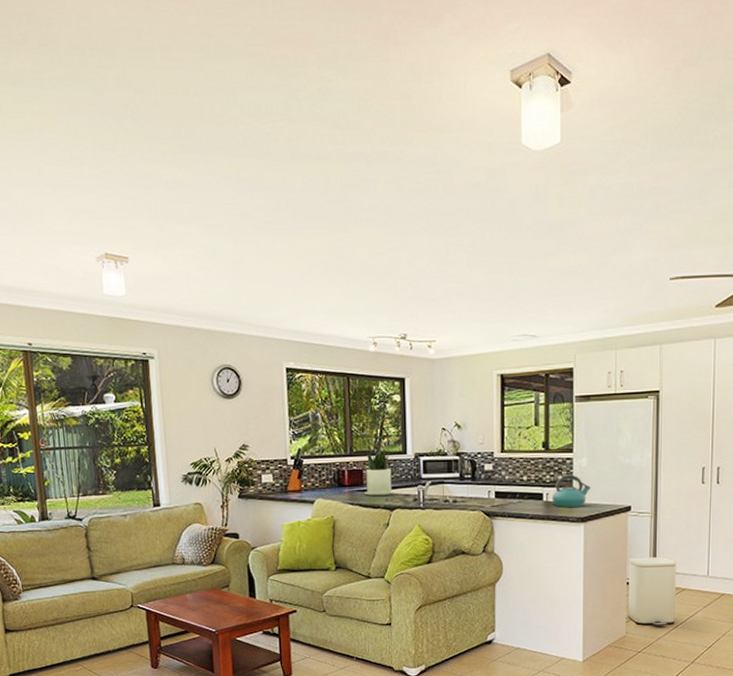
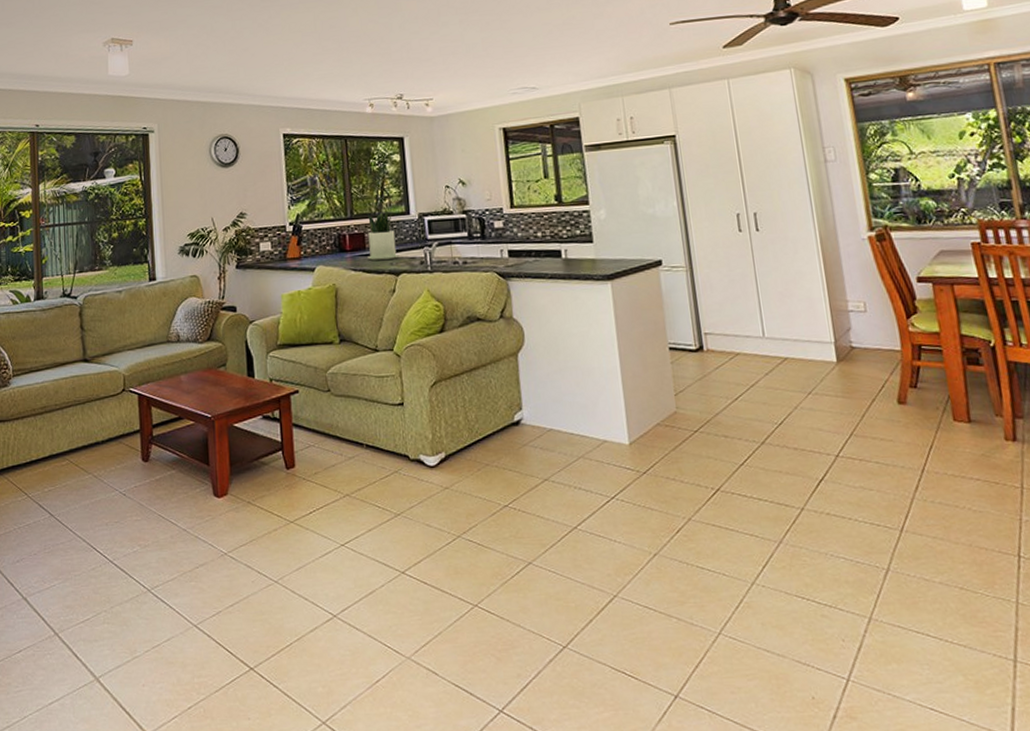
kettle: present [551,474,592,508] -> none [571,228,614,266]
pedal bin: present [628,556,677,626] -> none [667,316,733,399]

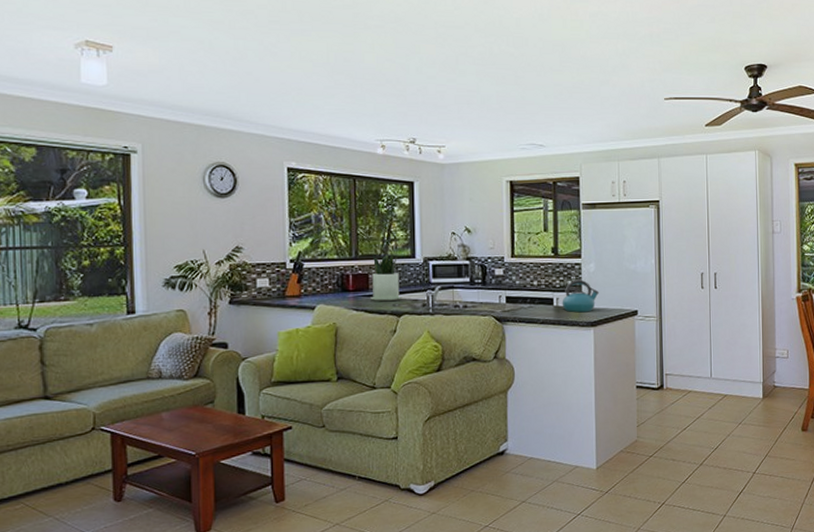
kettle: none [571,228,614,266] -> present [562,279,600,313]

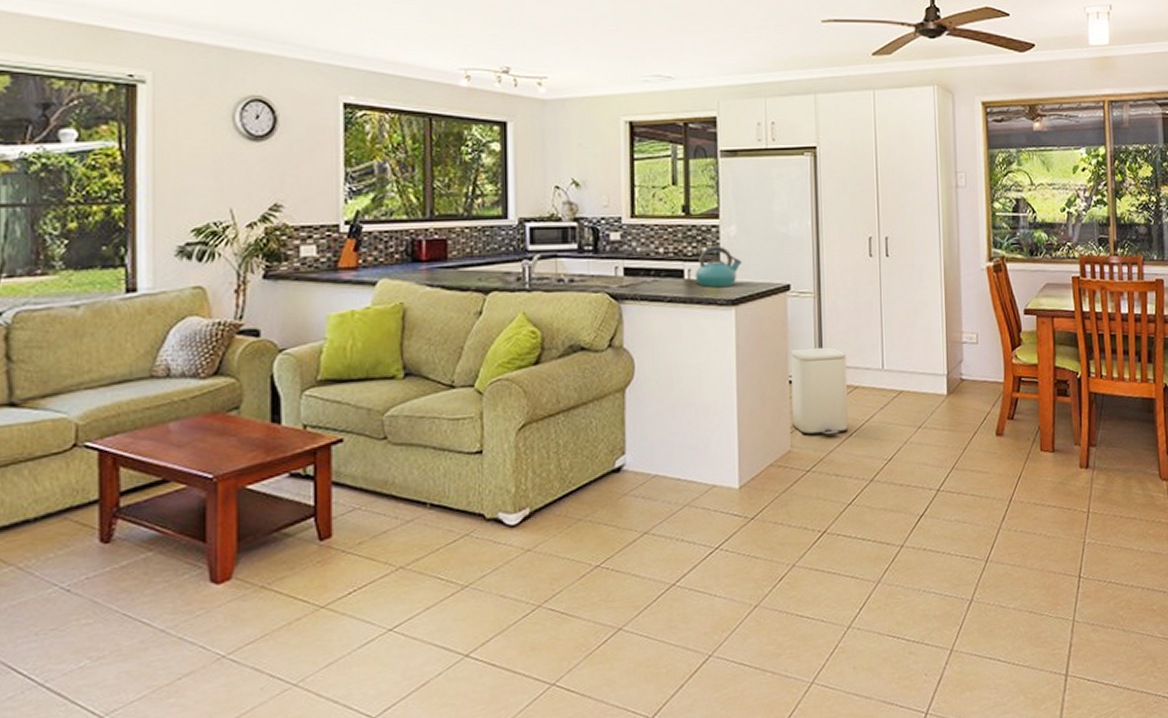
planter: present [370,254,402,302] -> none [449,214,491,275]
pedal bin: none [637,359,683,430] -> present [790,347,848,437]

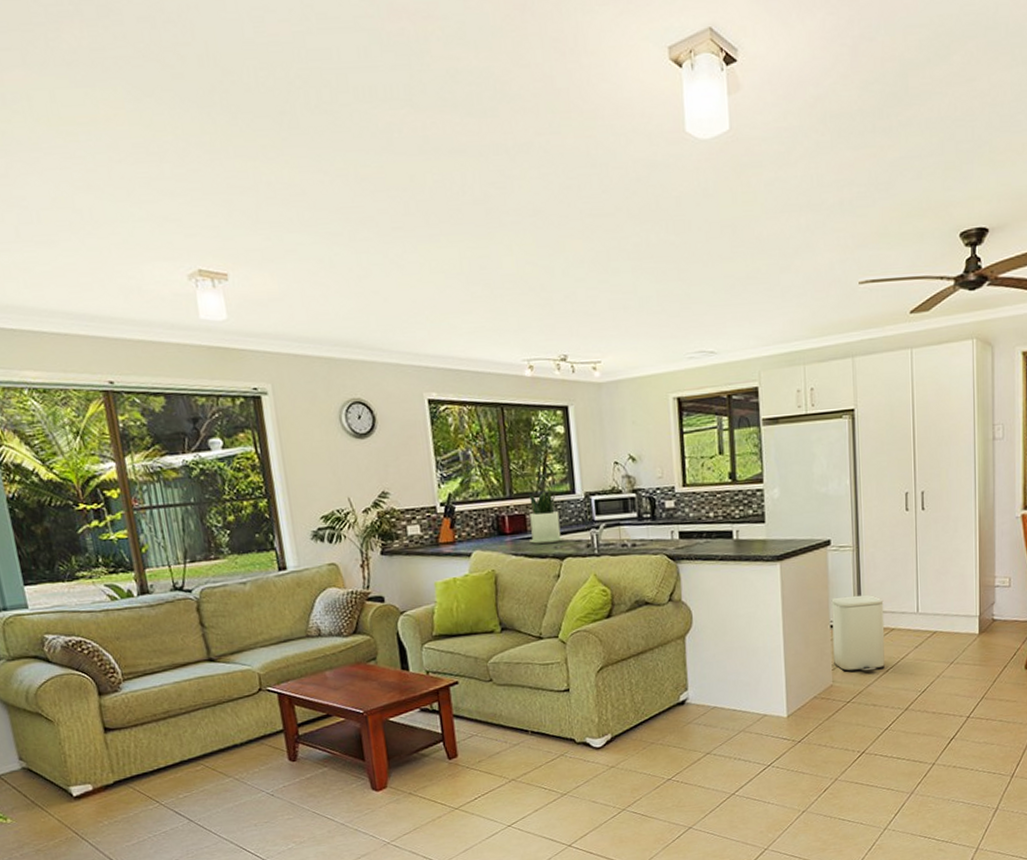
planter: none [449,214,491,275] -> present [527,491,564,545]
kettle: present [695,245,743,288] -> none [742,507,786,547]

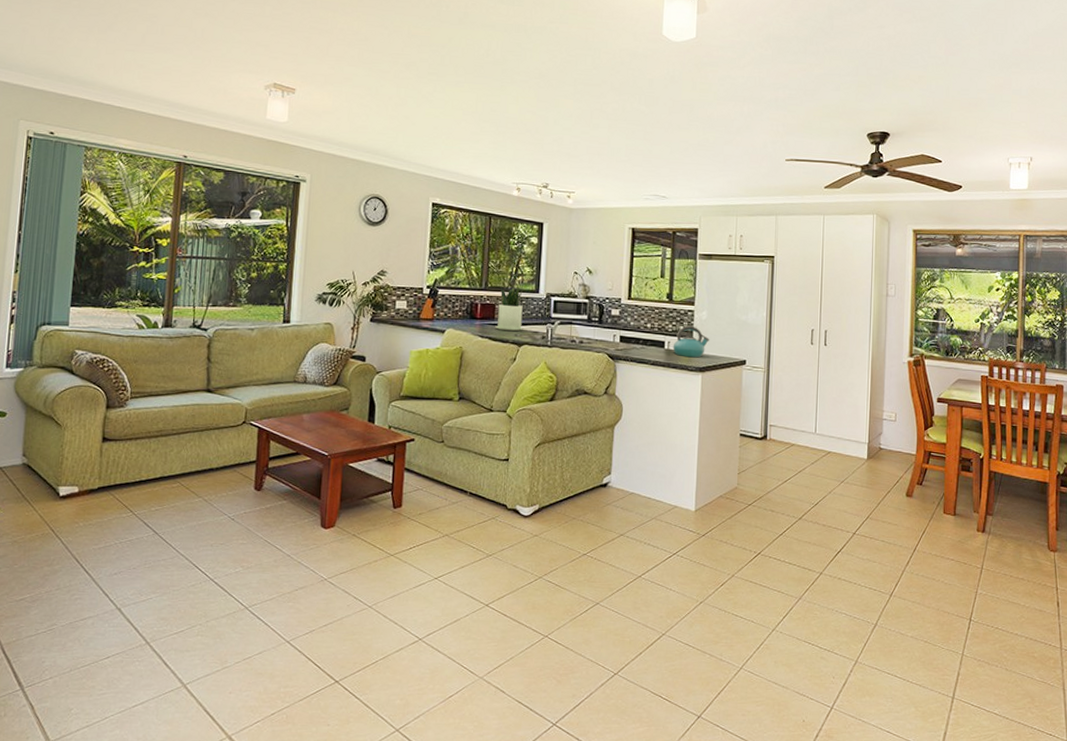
kettle: none [742,507,786,547] -> present [673,325,710,358]
pedal bin: present [831,594,885,673] -> none [740,410,787,479]

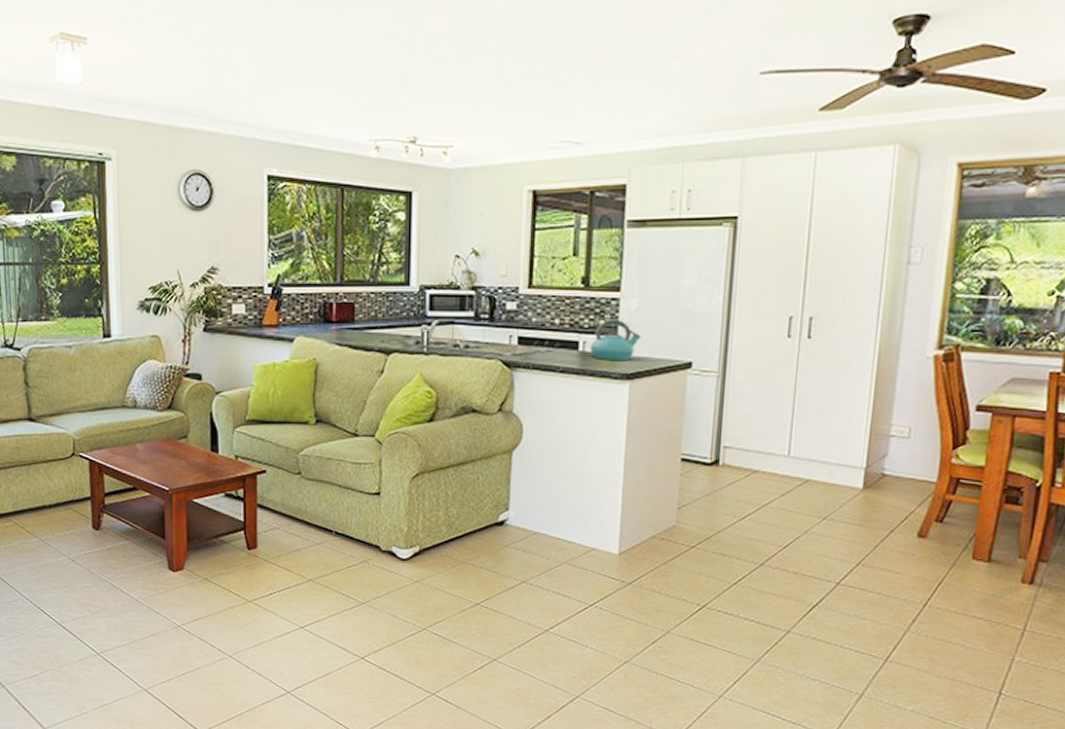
planter: present [495,287,524,332] -> none [356,280,393,337]

